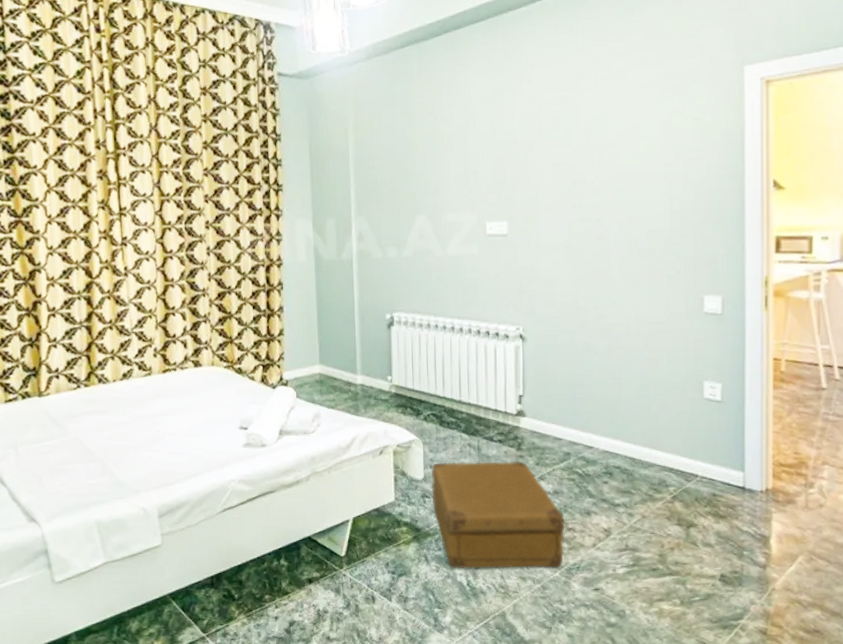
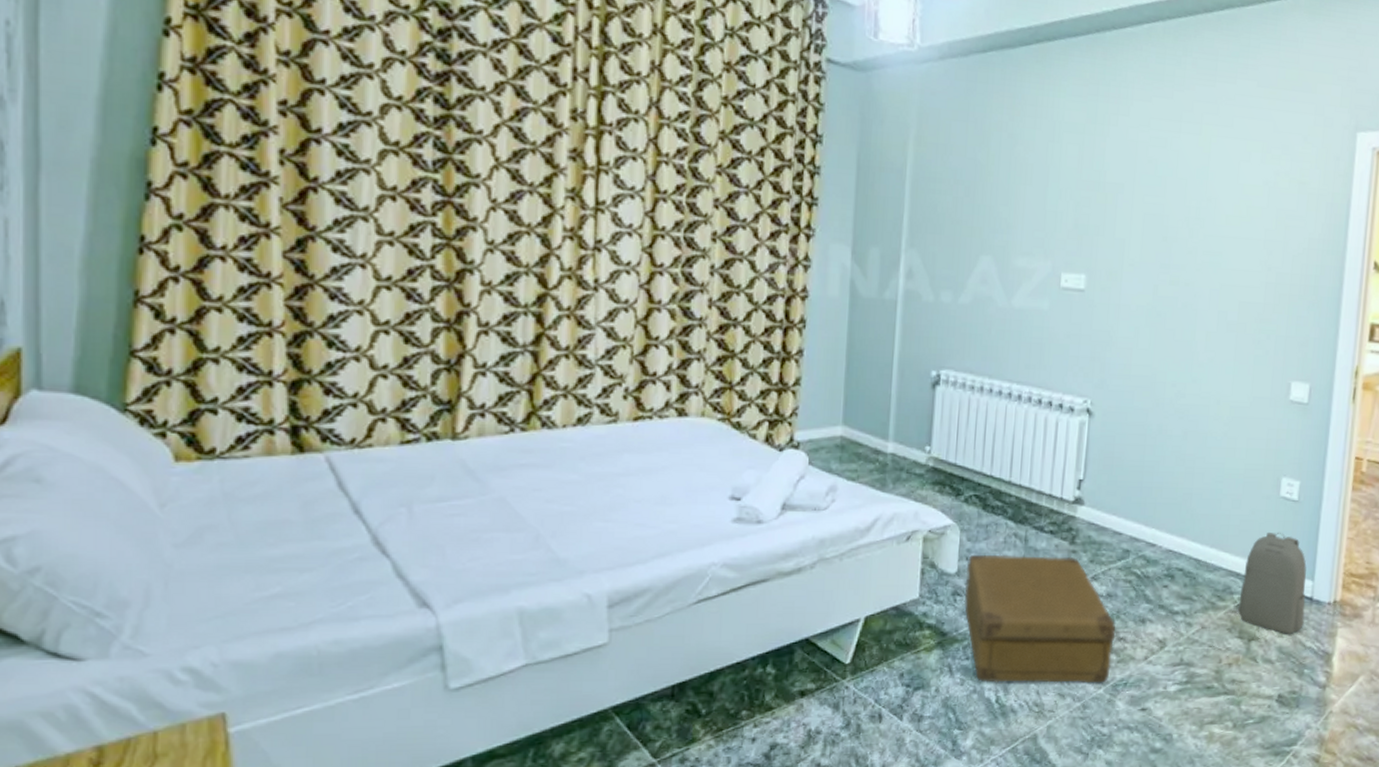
backpack: none [675,430,739,520] -> present [1238,531,1307,634]

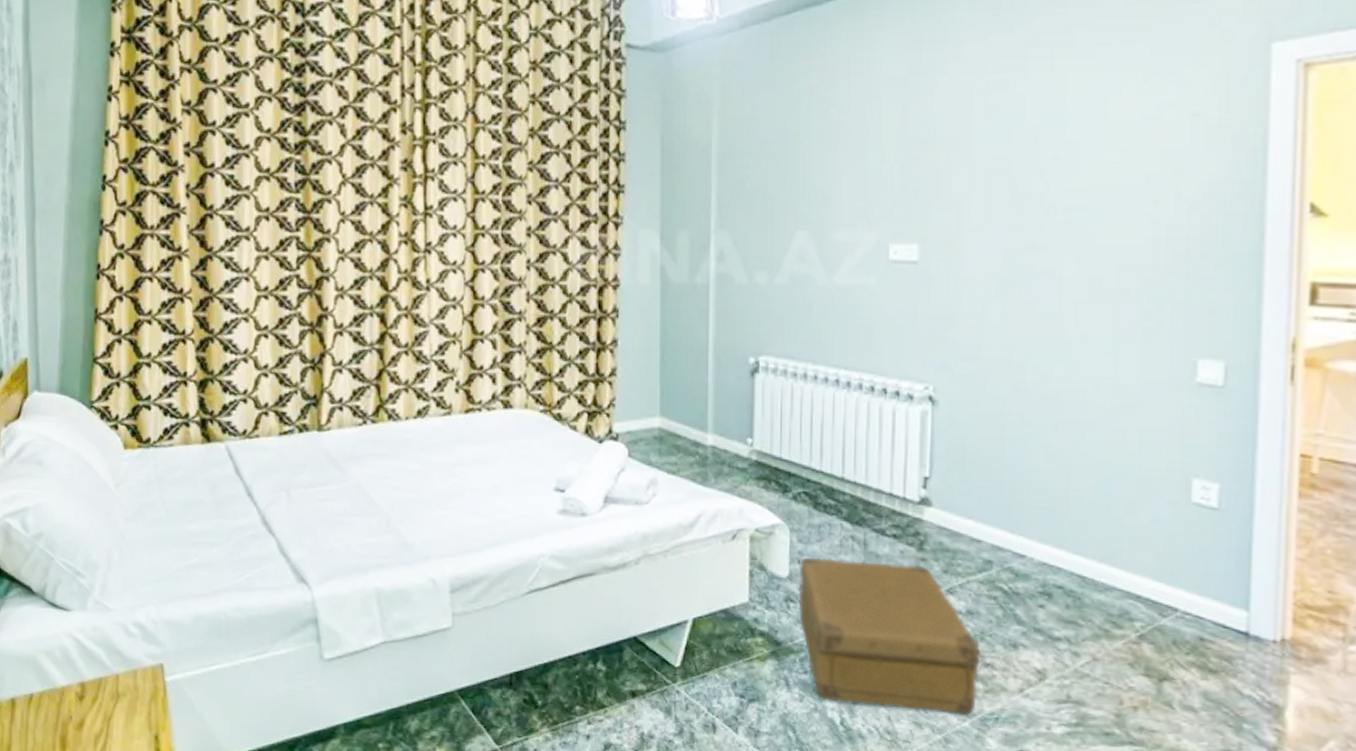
backpack: present [1238,531,1307,634] -> none [1142,546,1239,677]

